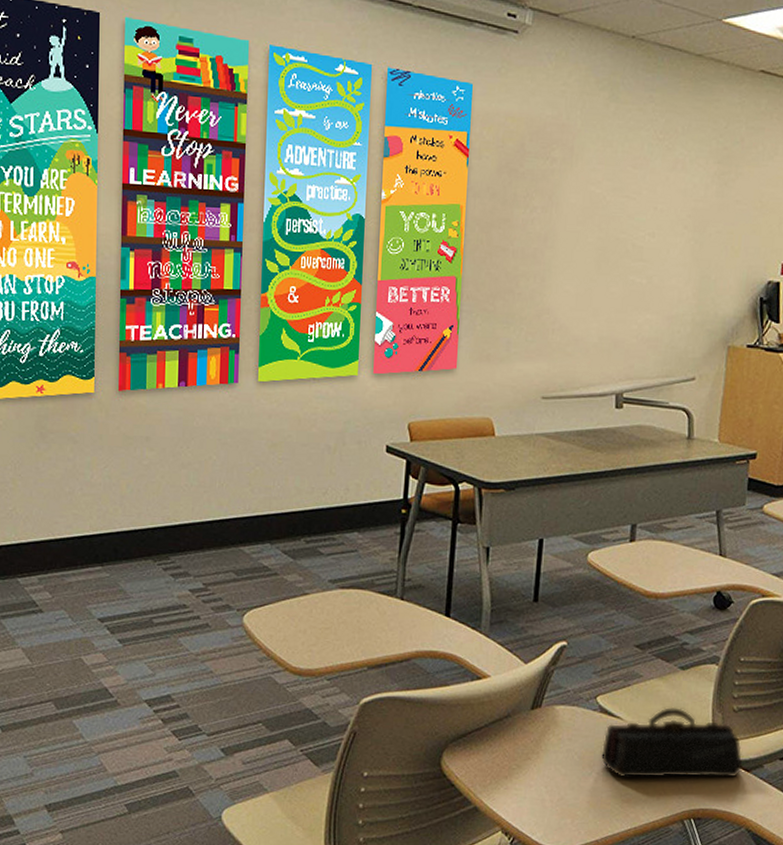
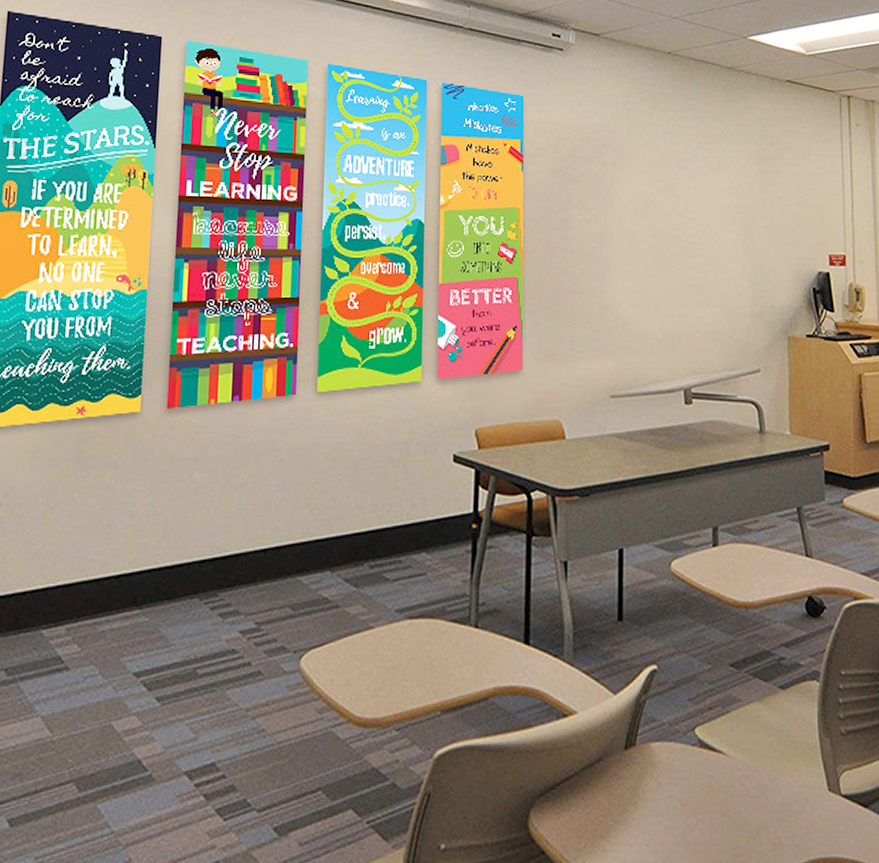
pencil case: present [601,707,744,778] -> none [706,735,861,827]

